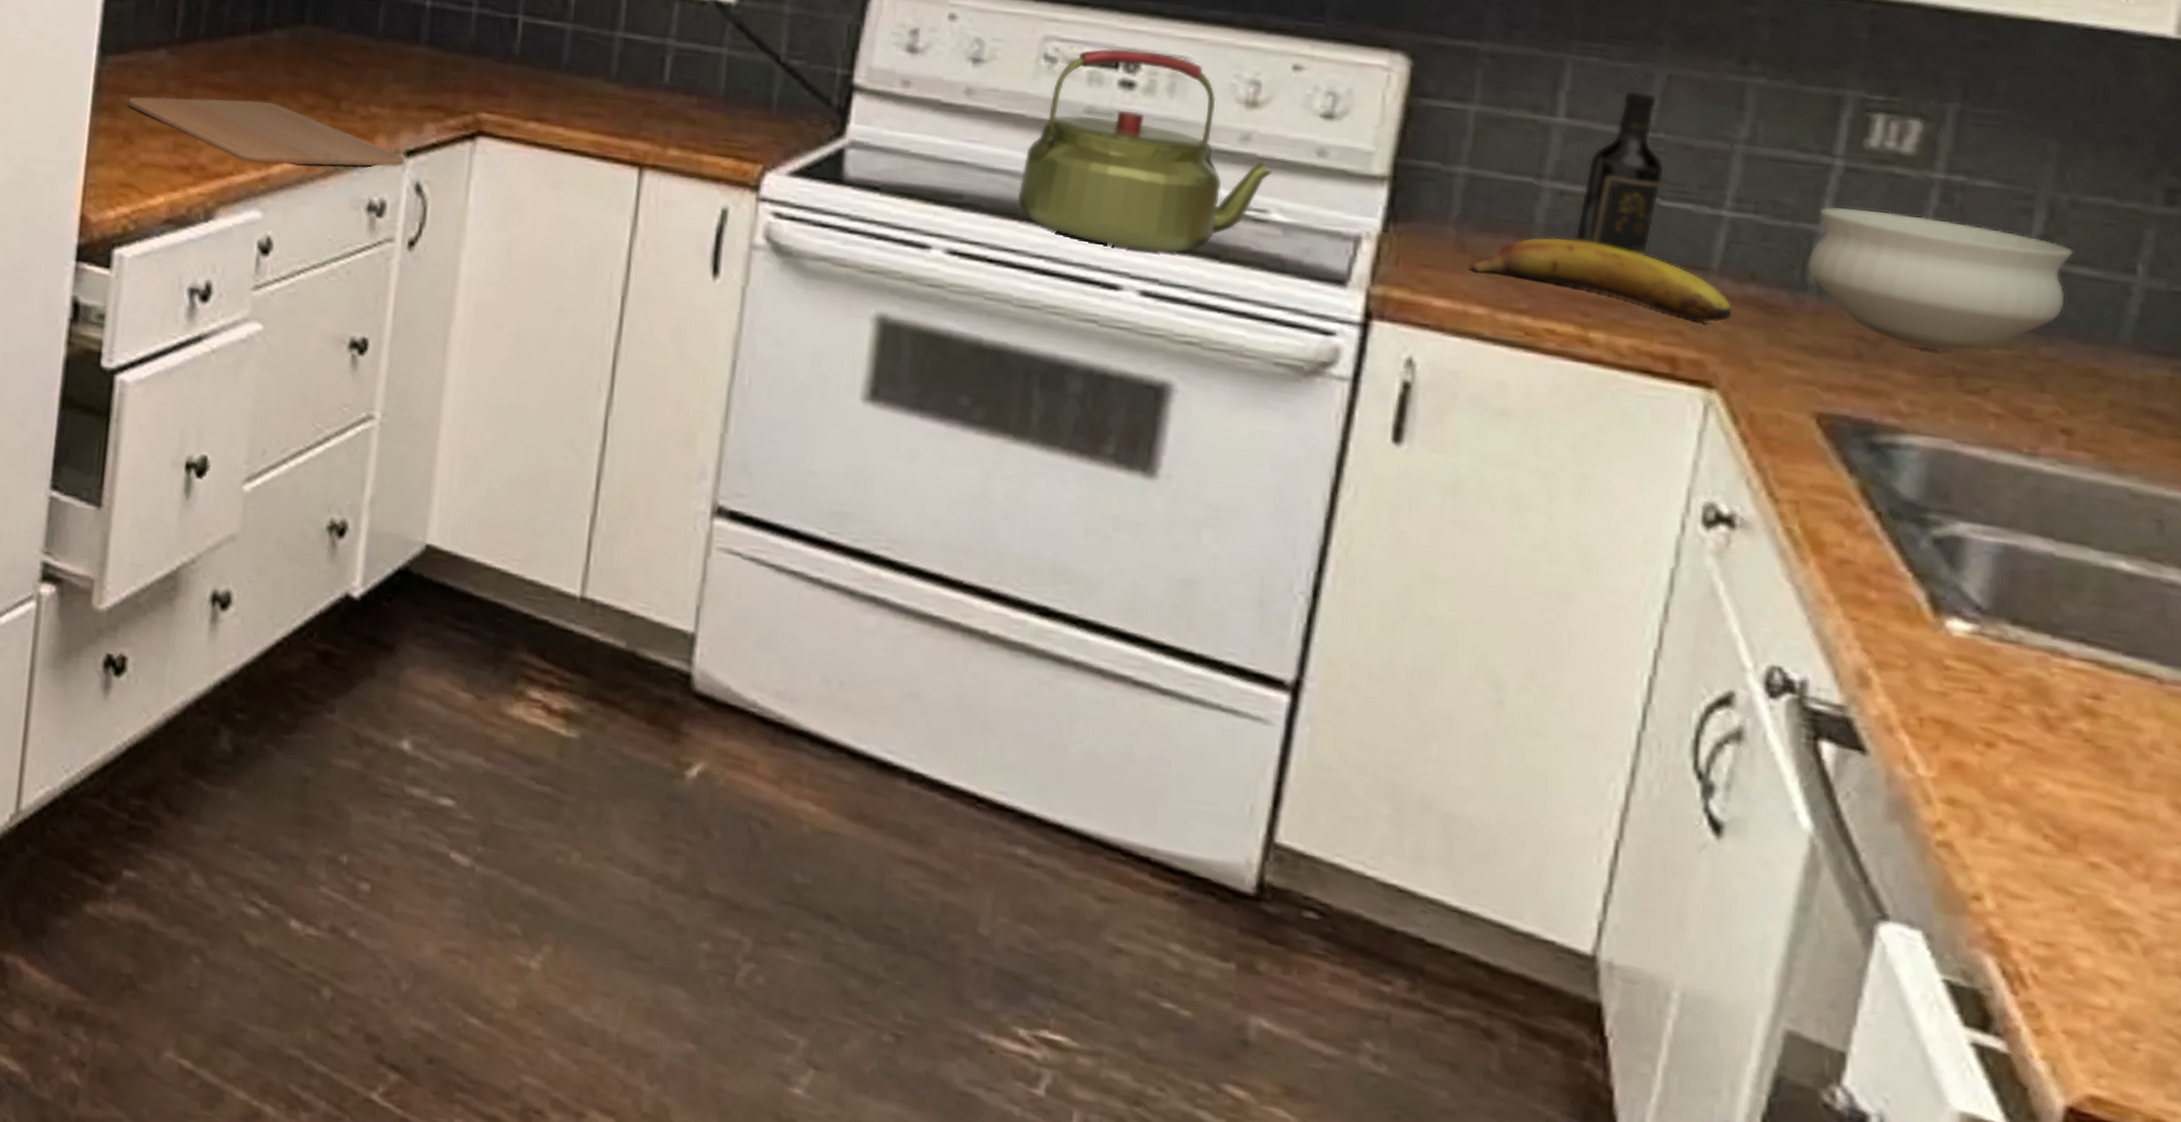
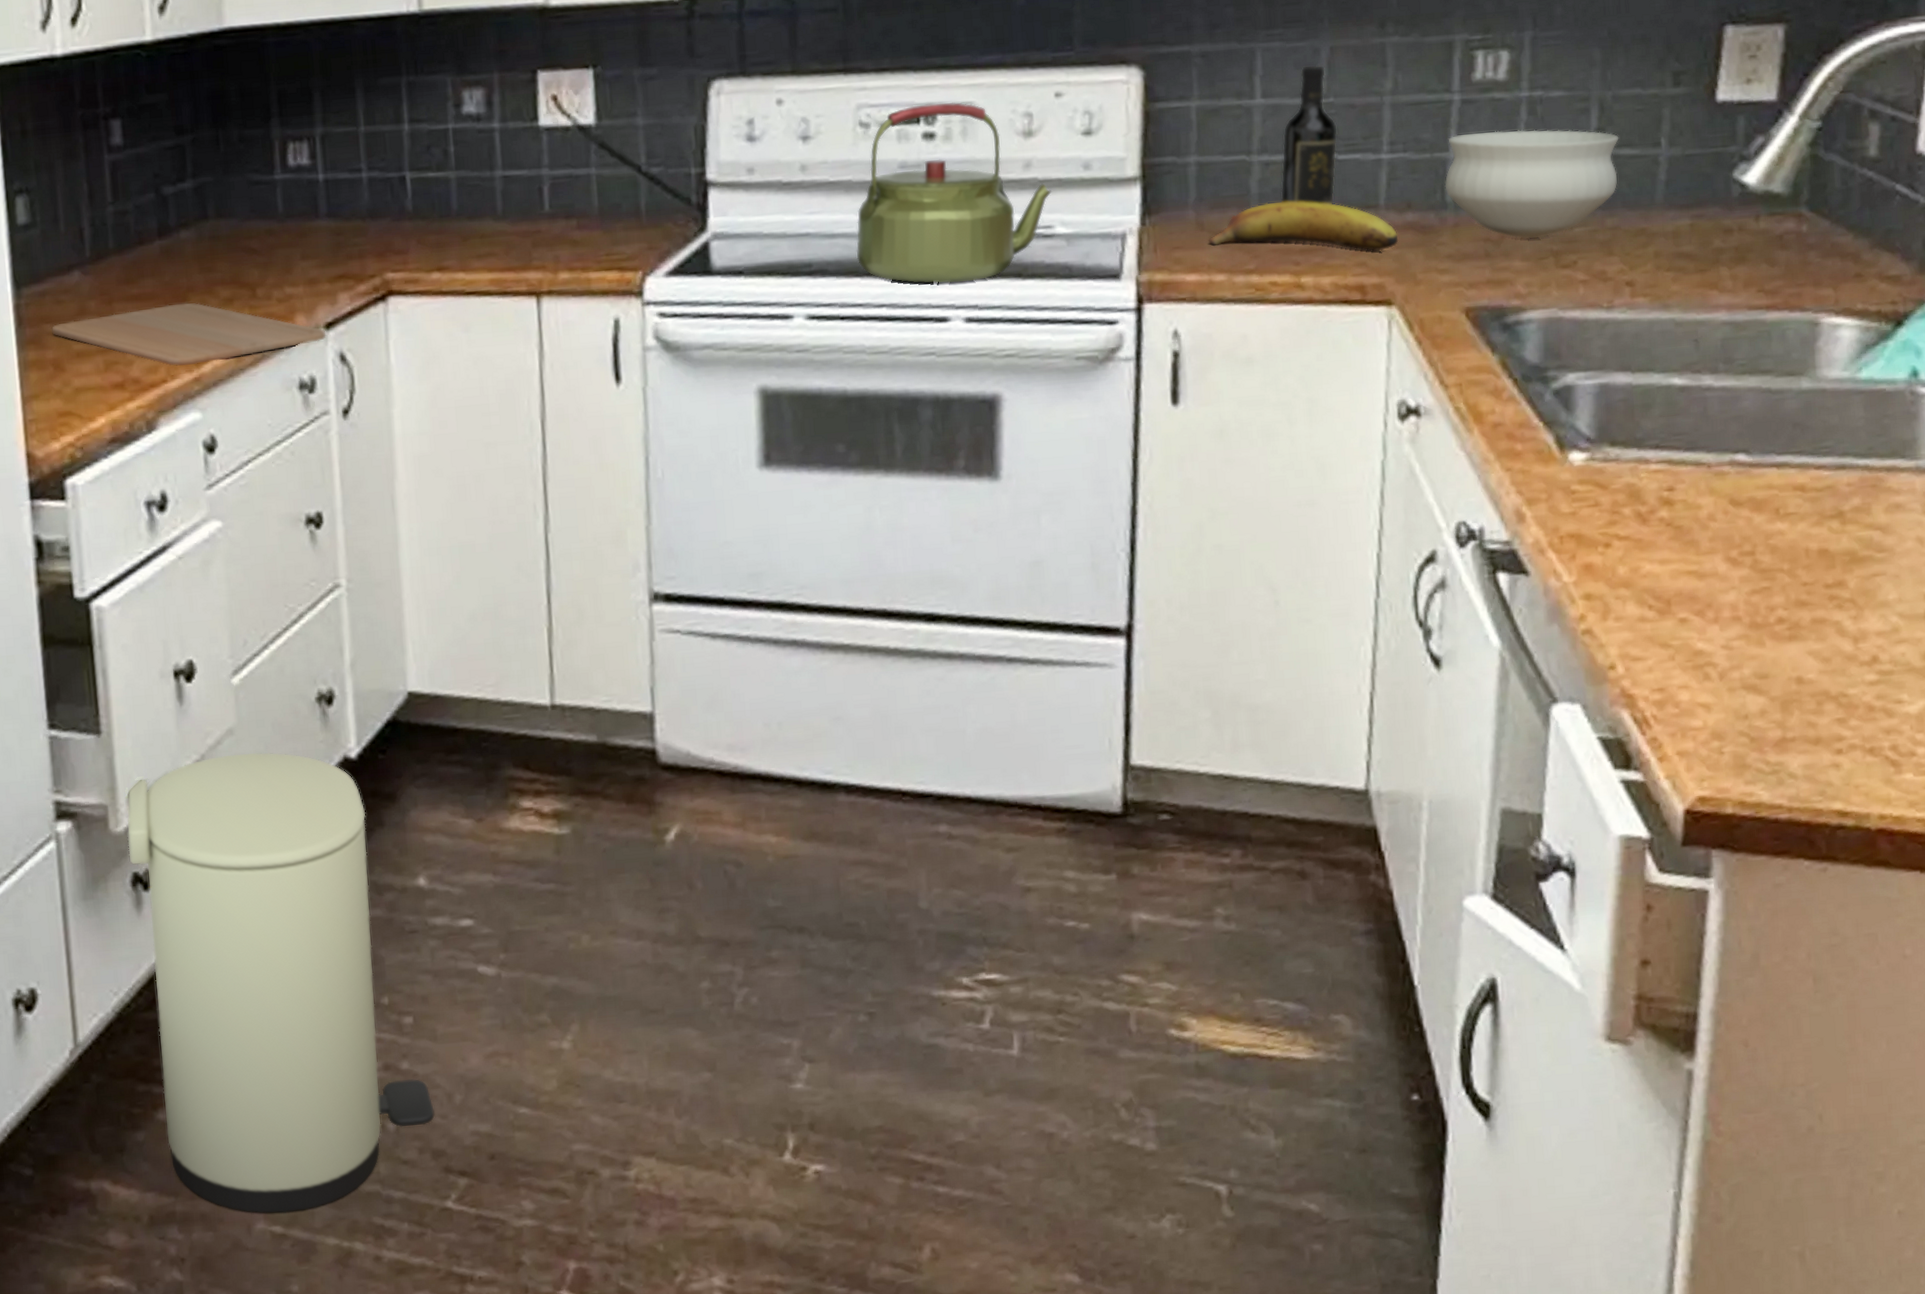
pedal bin: none [90,558,377,1055] -> present [127,752,435,1214]

